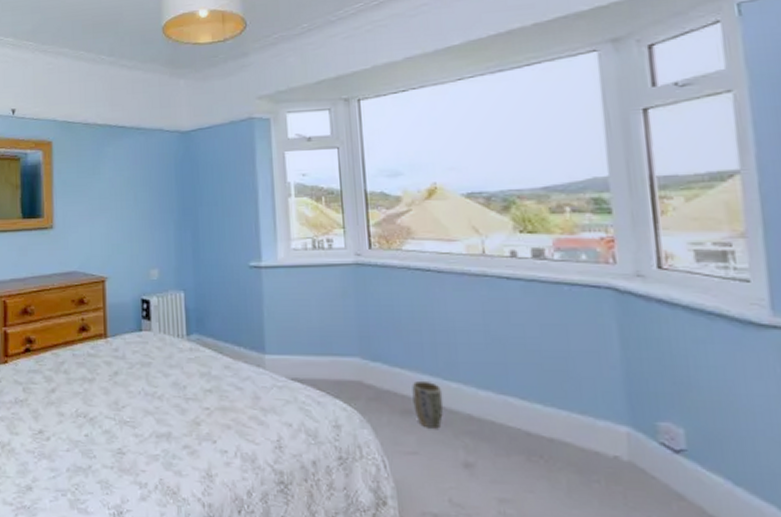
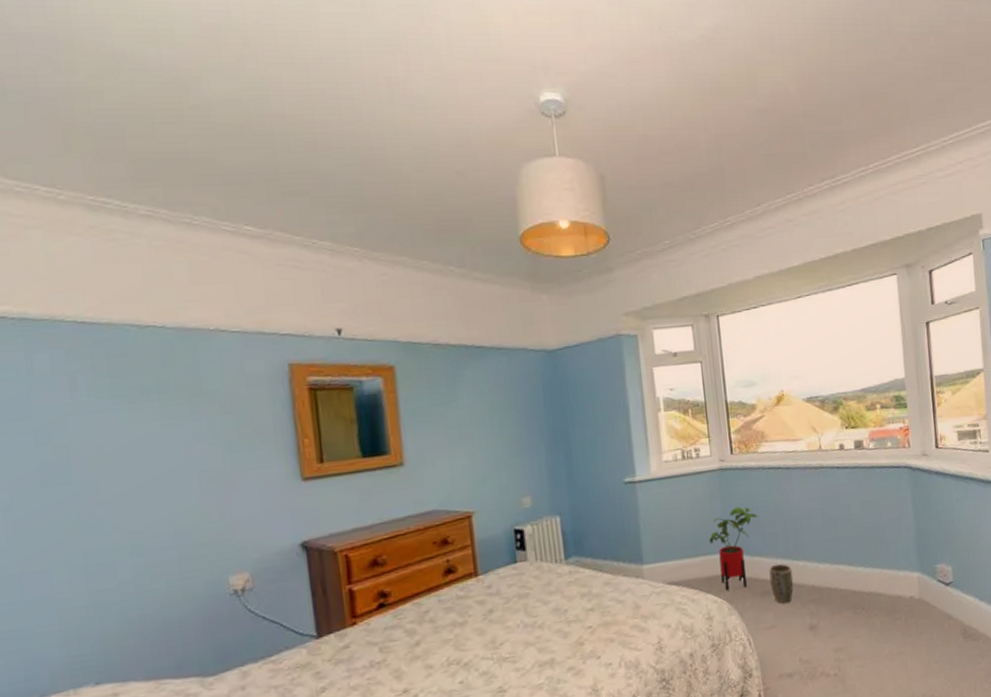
house plant: none [340,308,400,400] -> present [709,506,758,590]

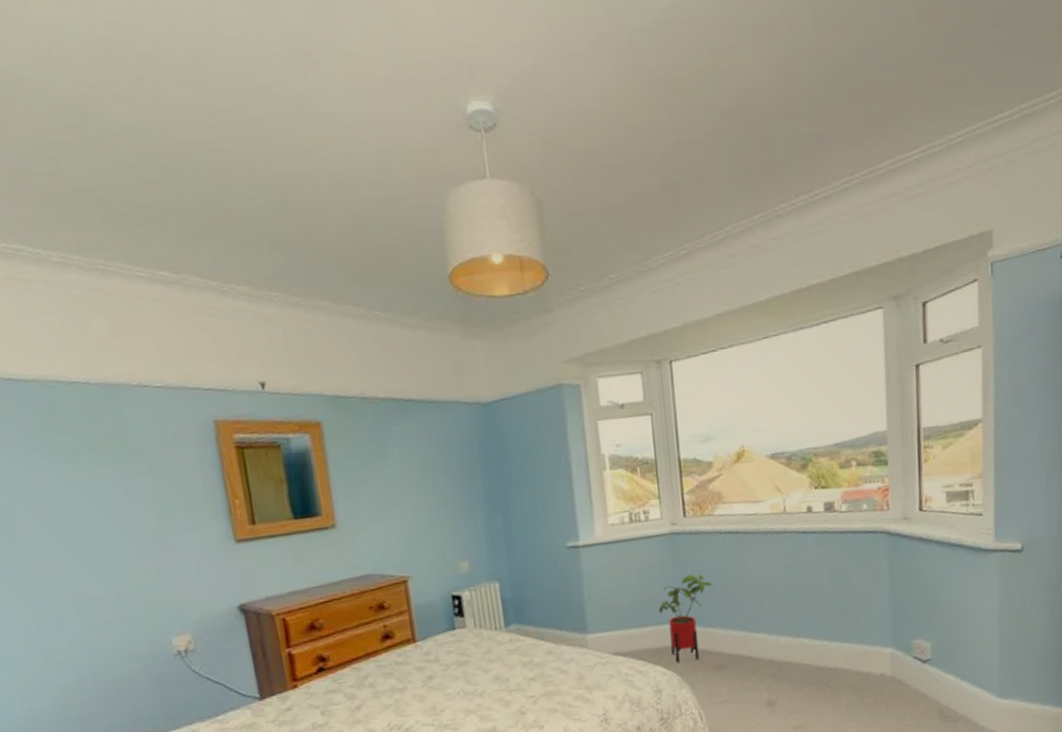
plant pot: present [769,563,794,604] -> none [724,635,751,678]

